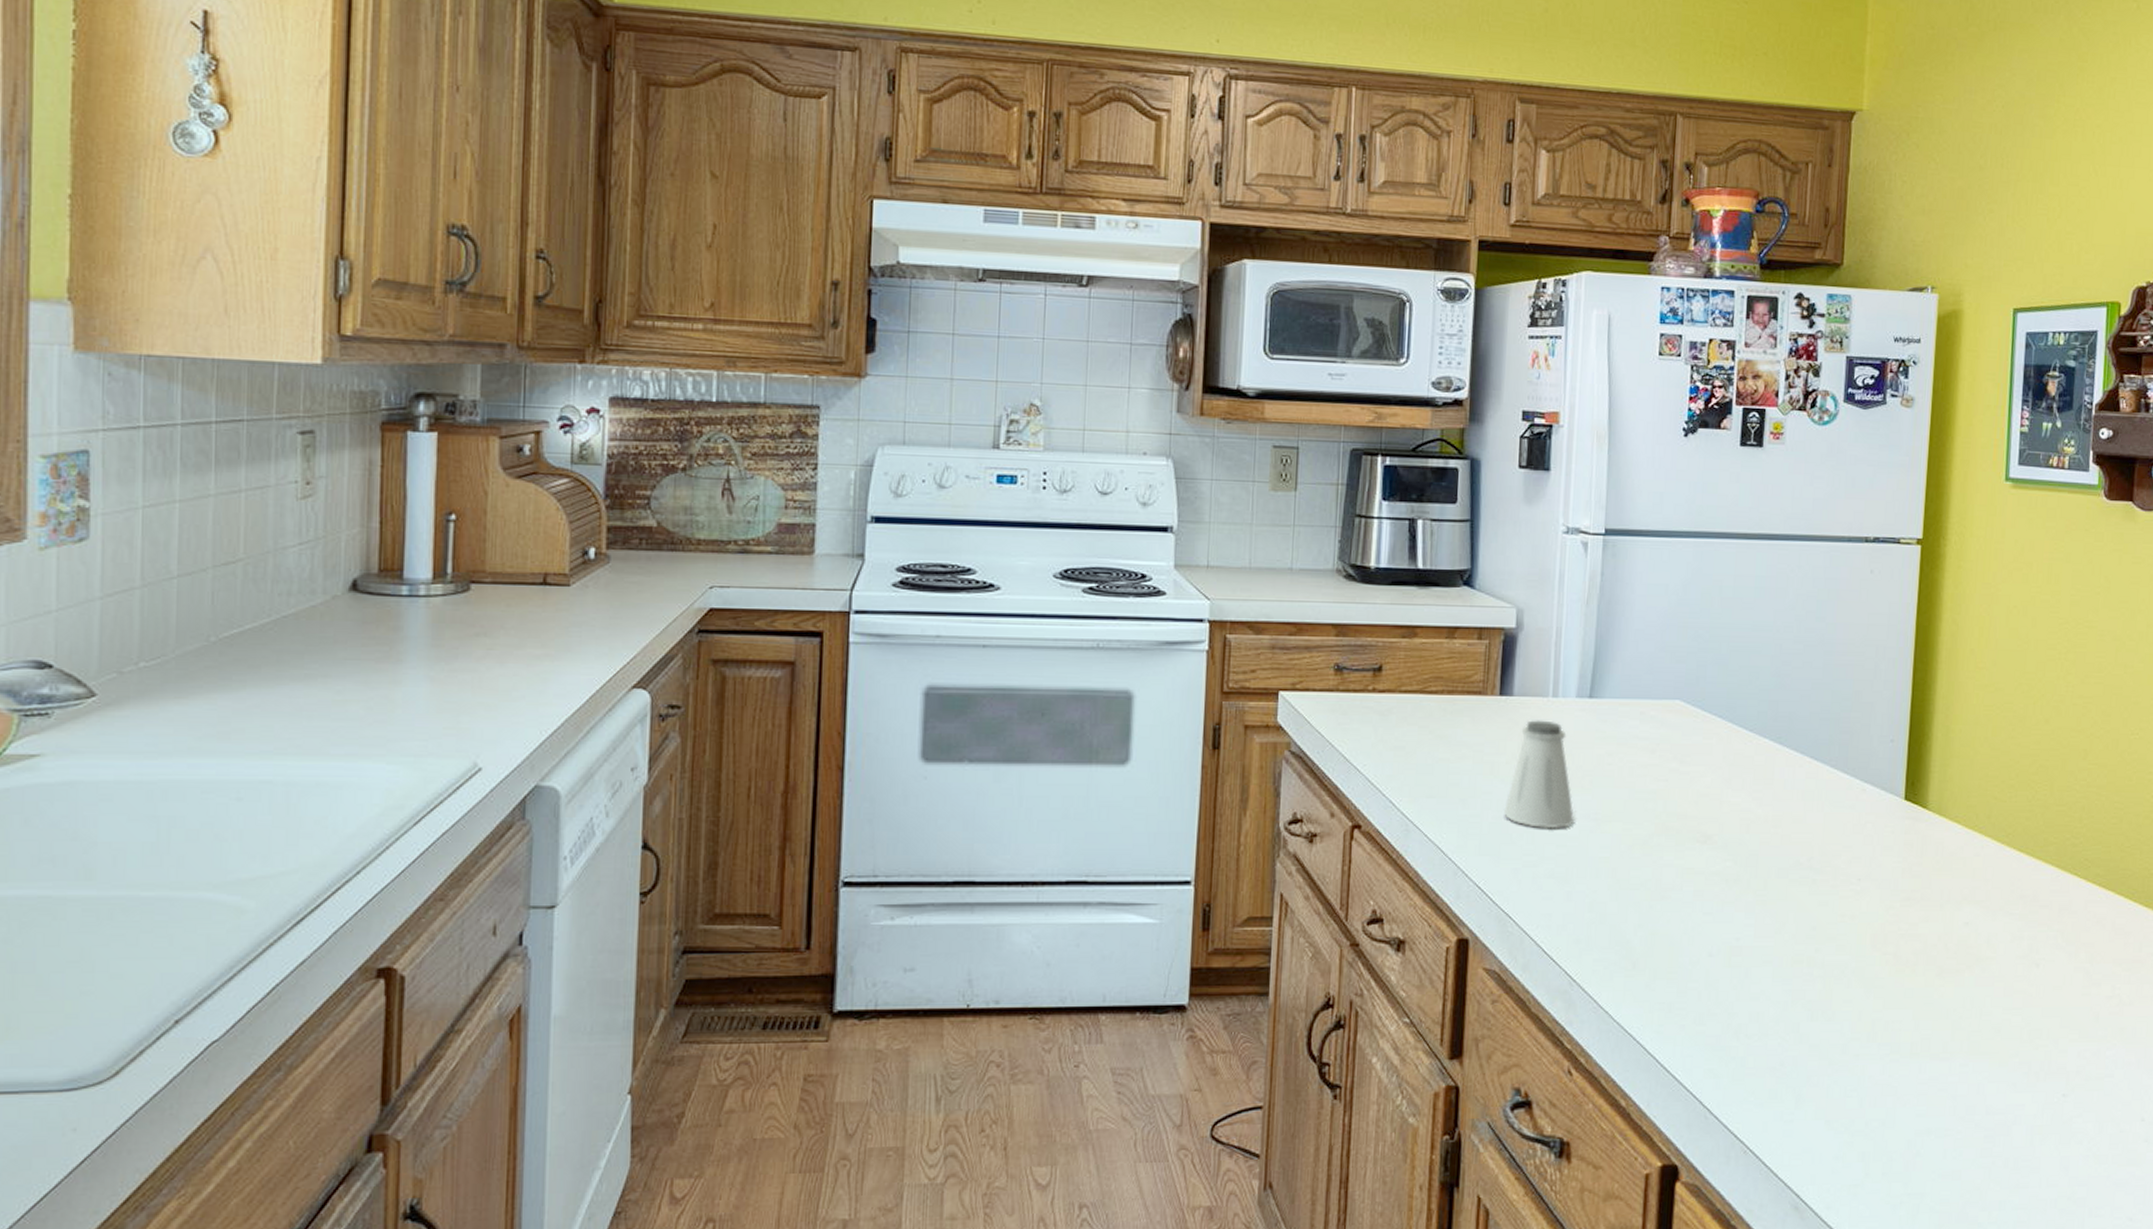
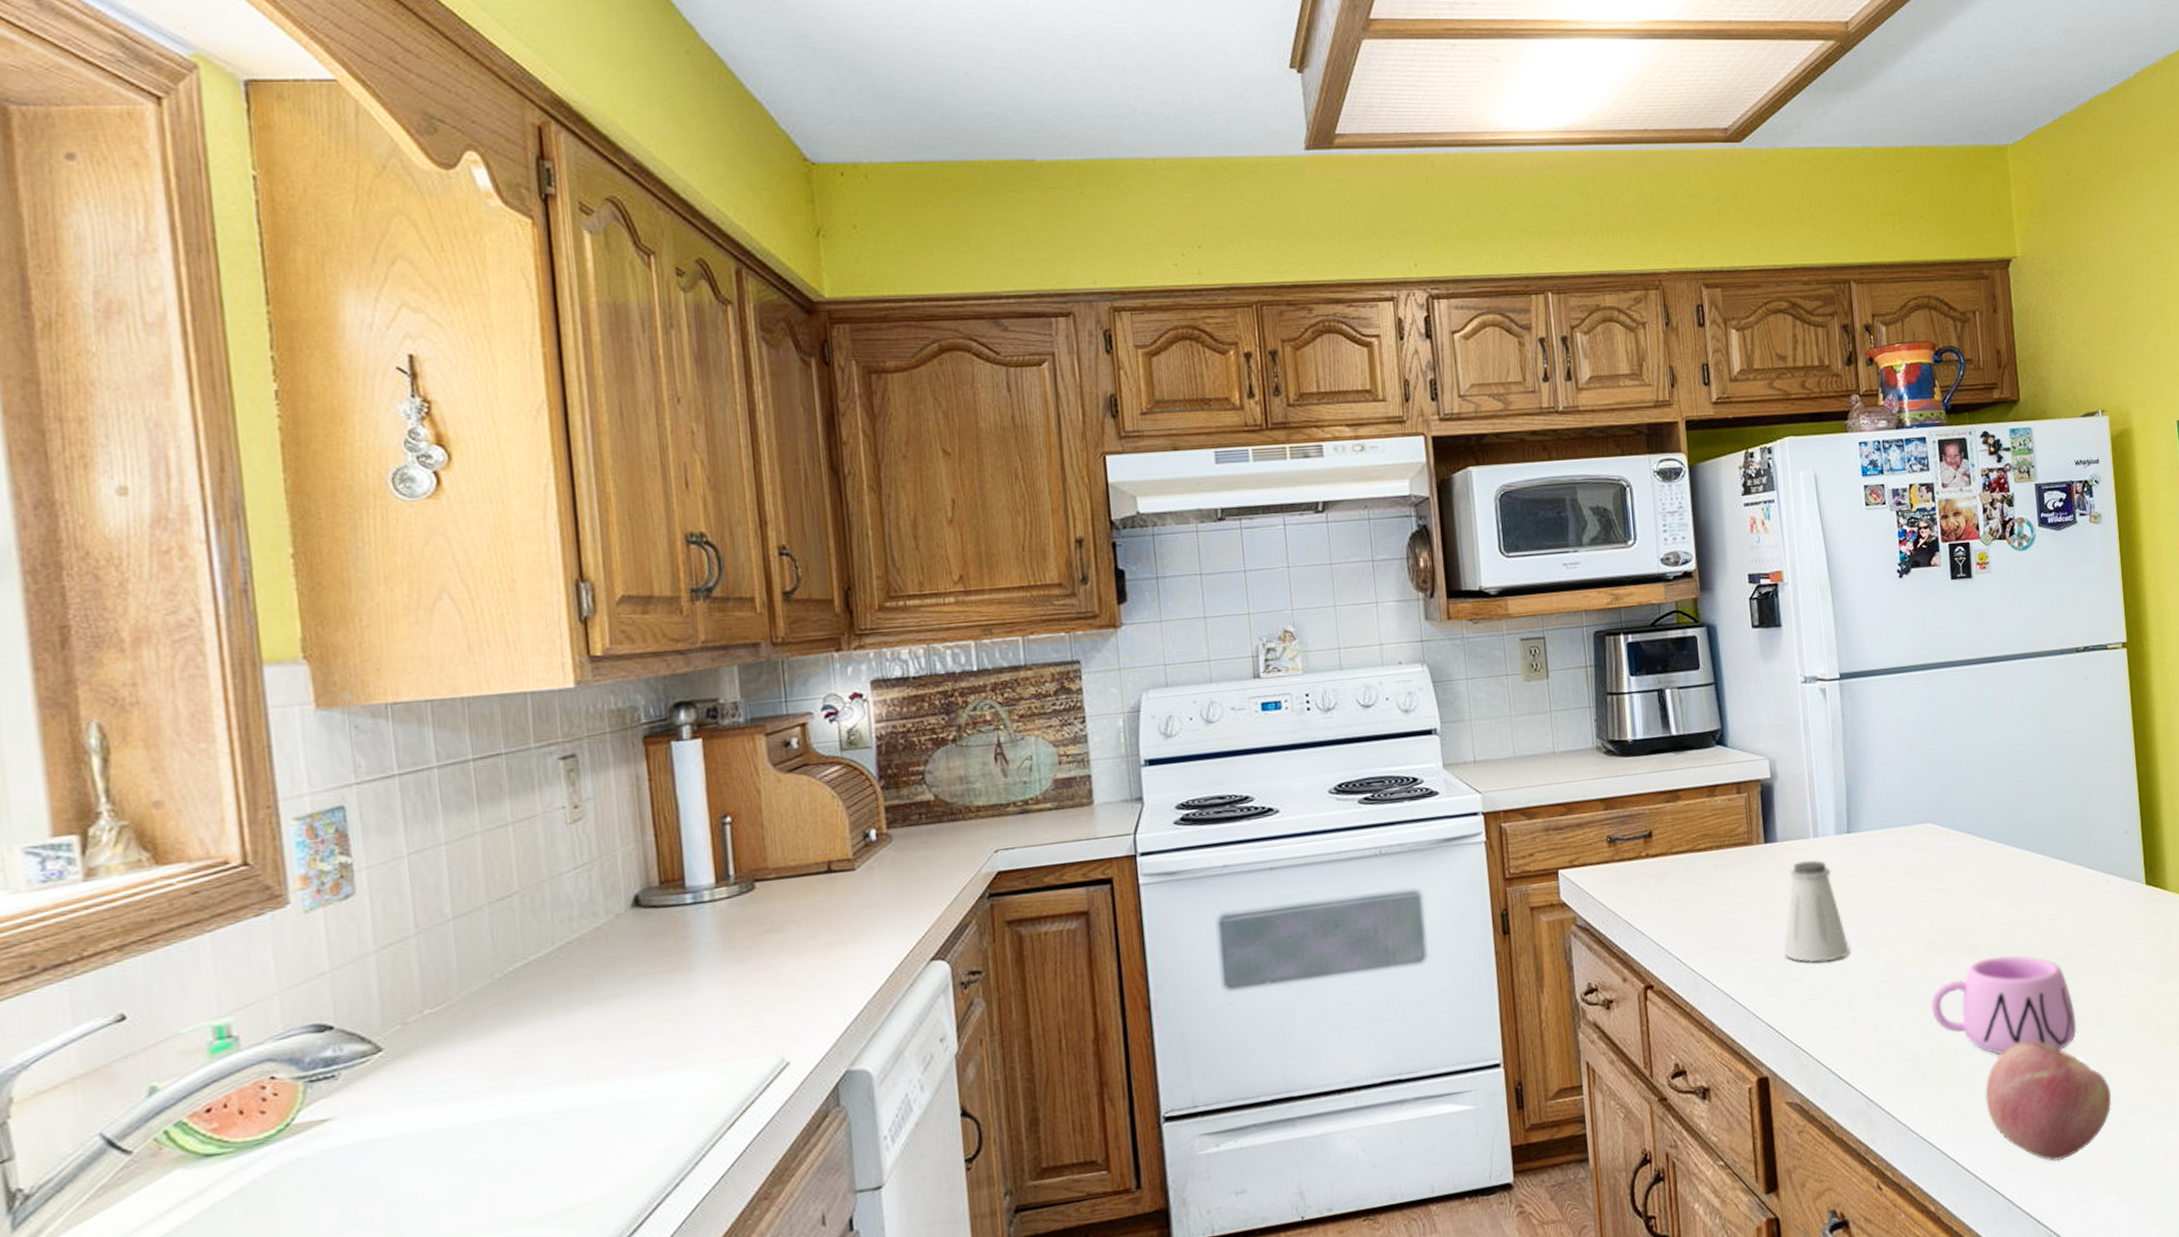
mug: none [1653,851,1808,960] -> present [1931,955,2077,1055]
apple: none [1697,944,1834,1077] -> present [1985,1040,2112,1162]

